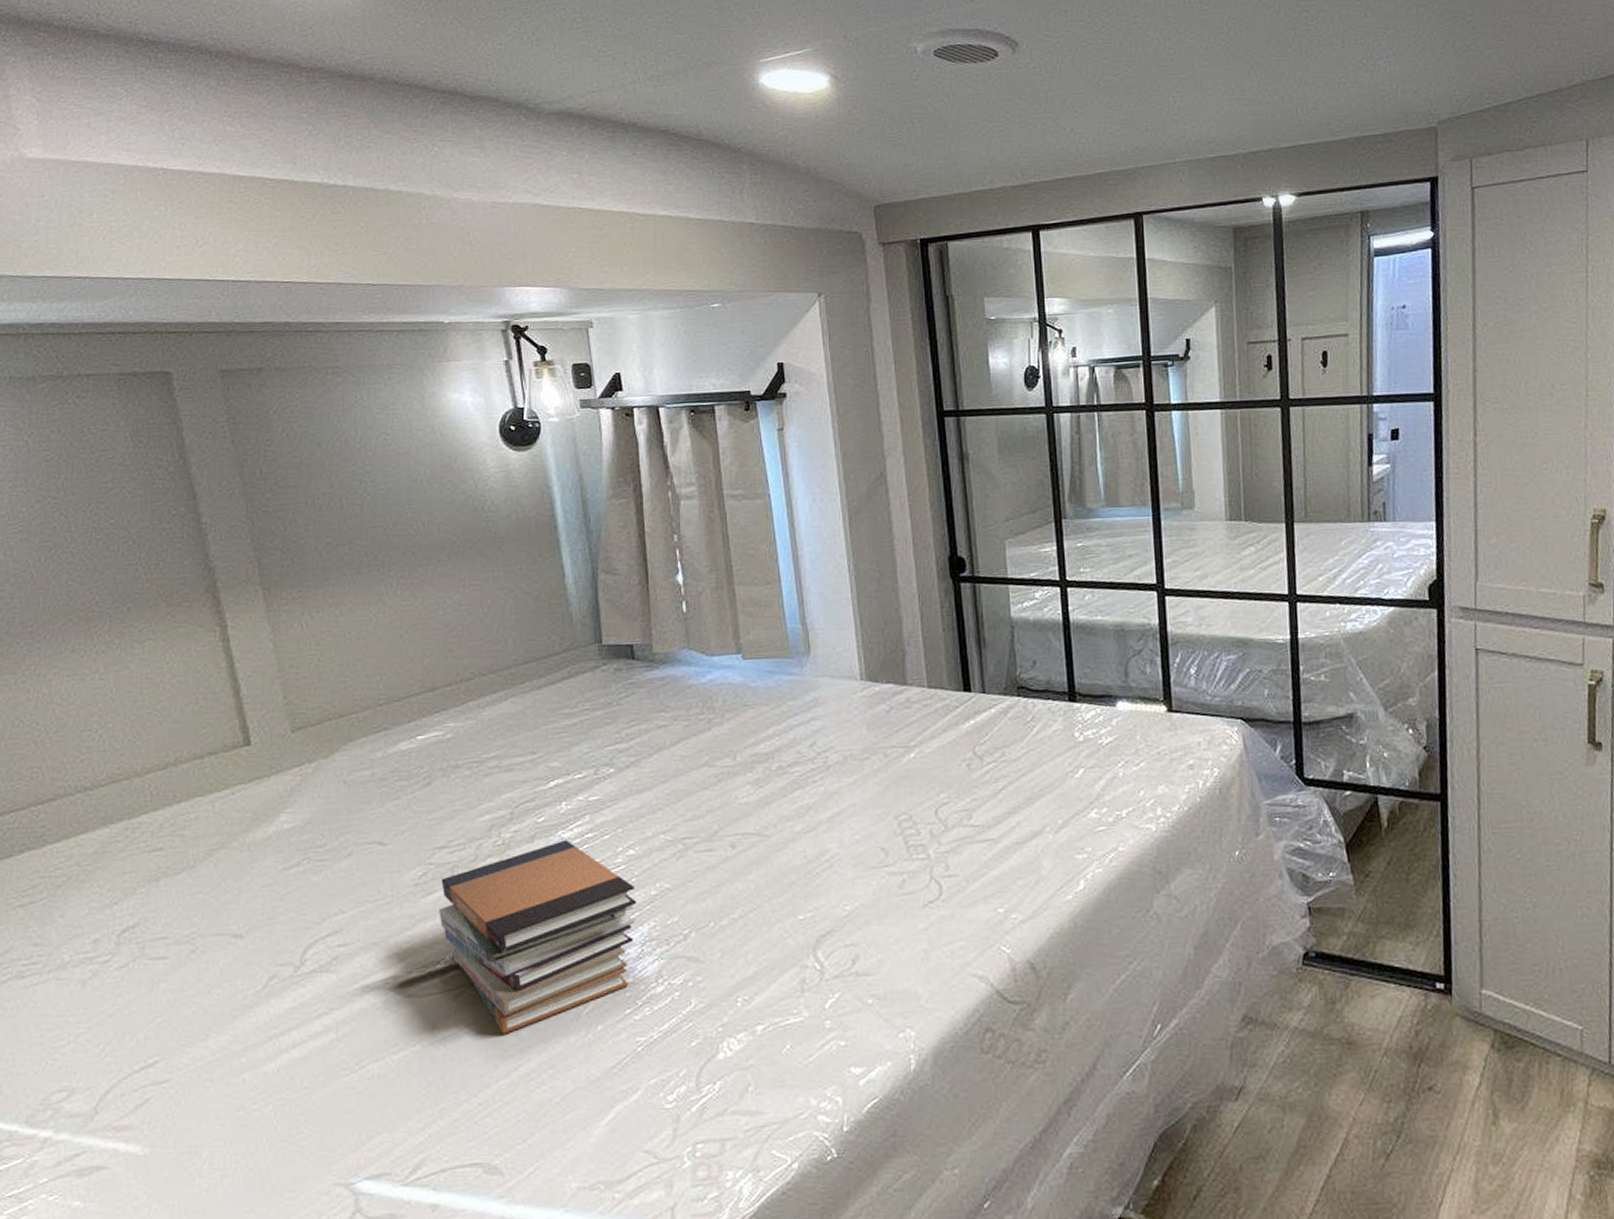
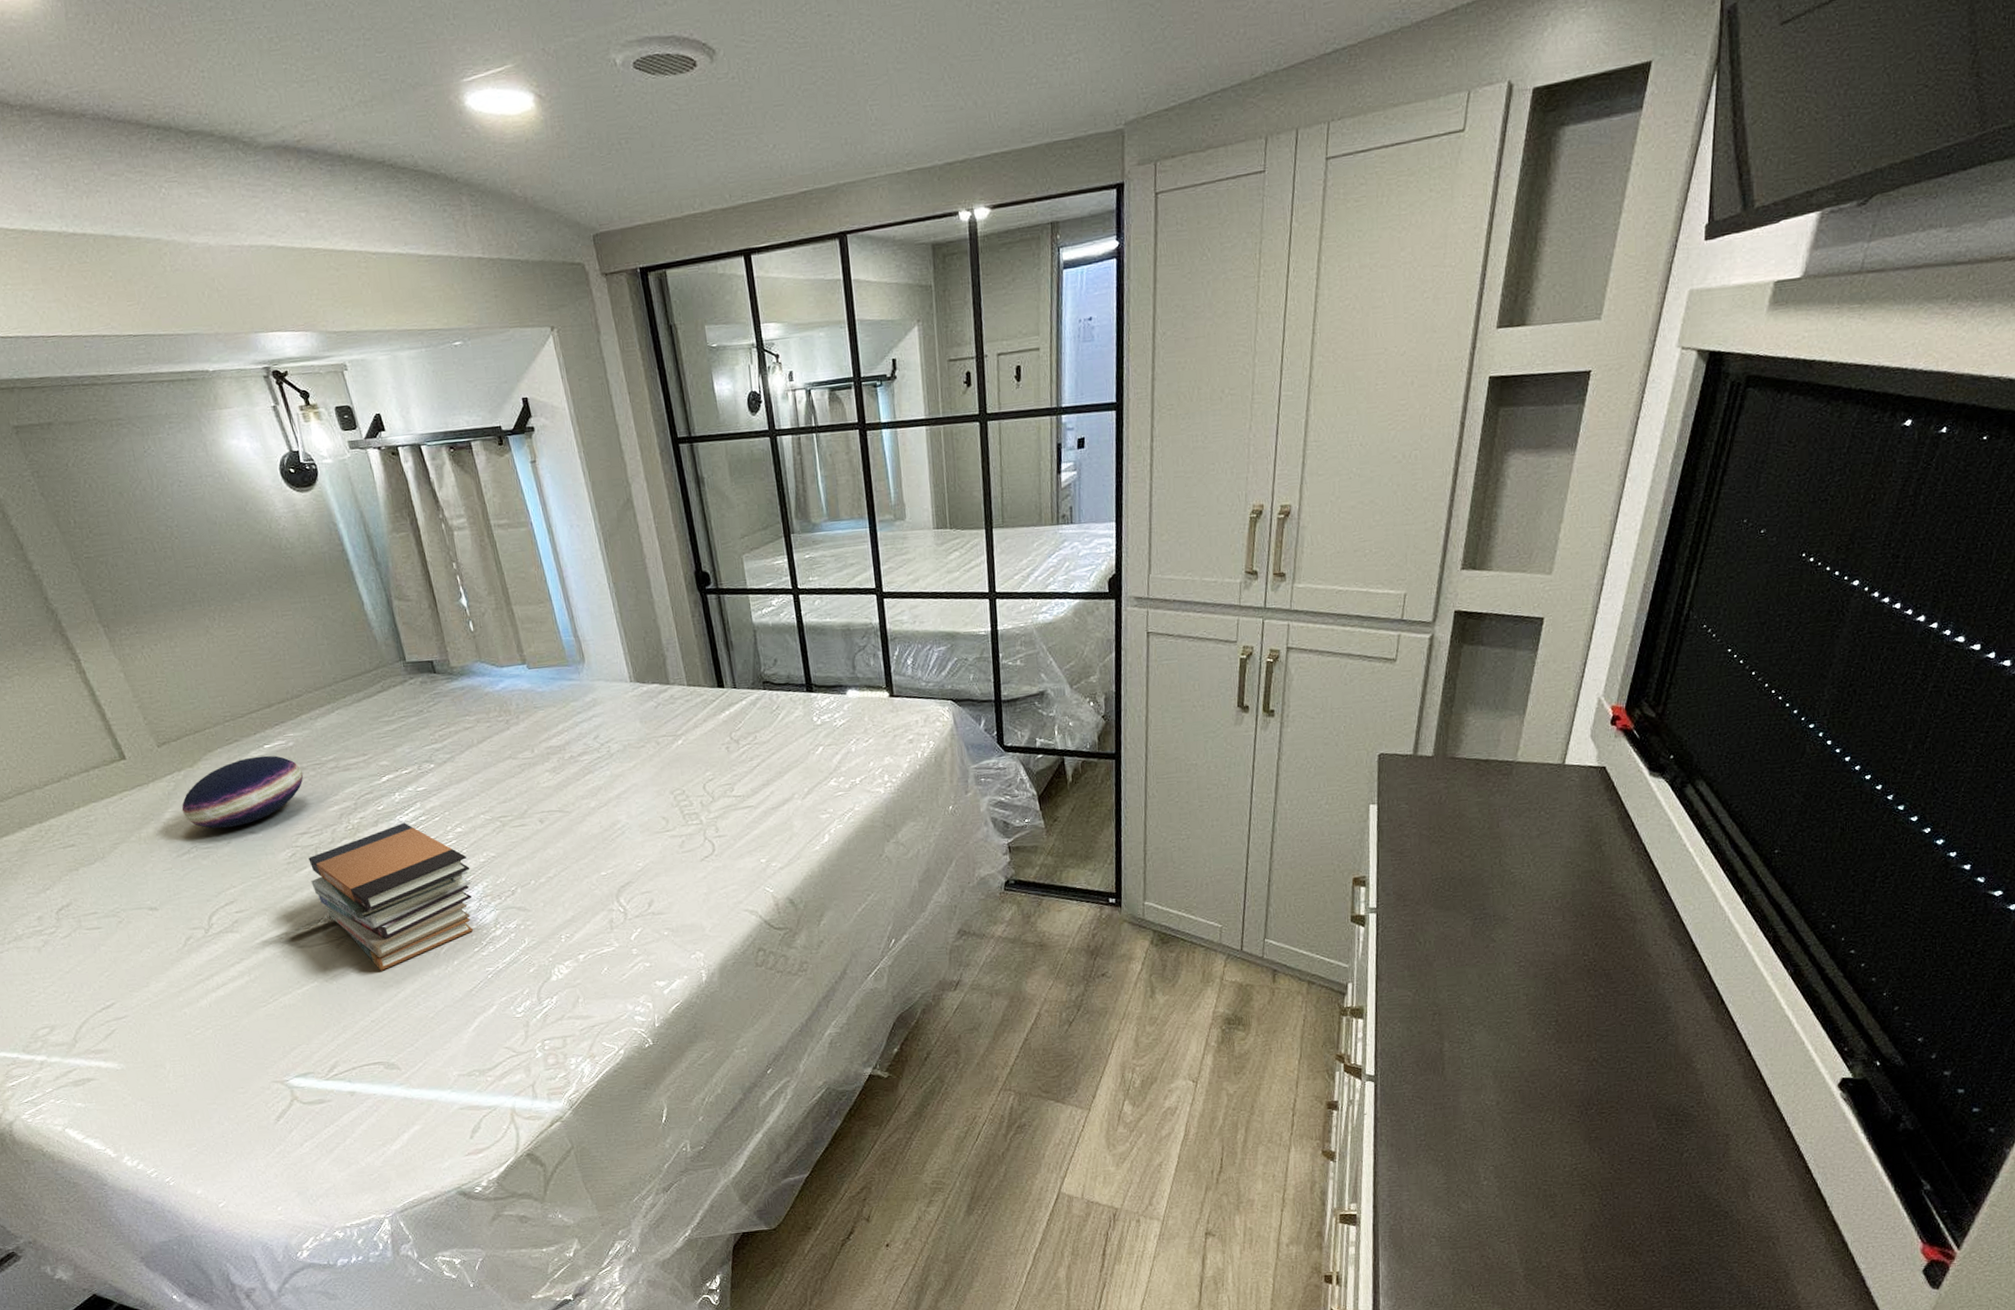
cushion: none [302,748,457,837] -> present [181,755,304,829]

